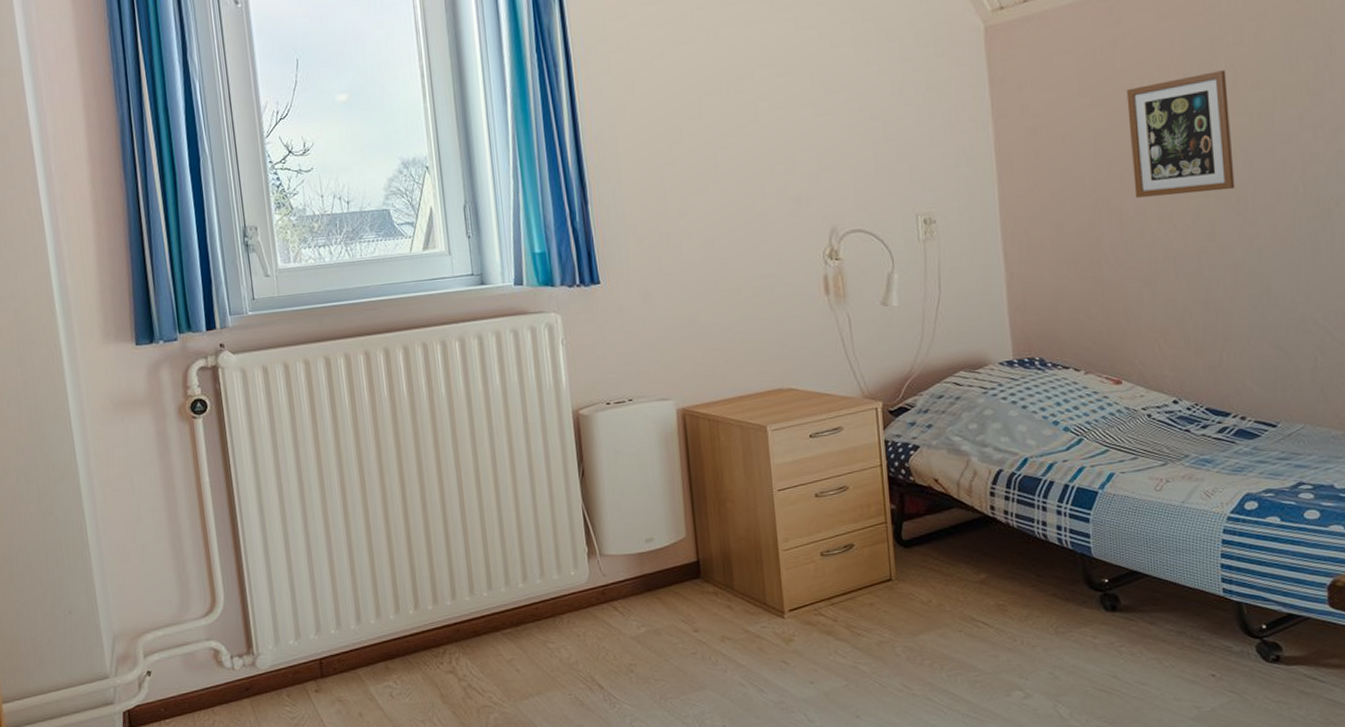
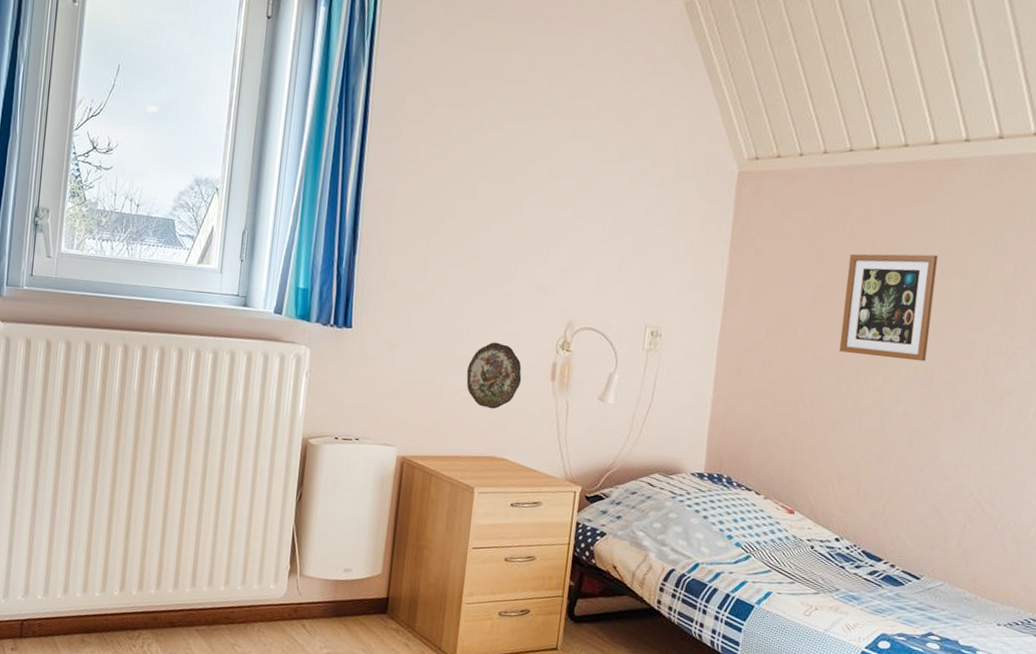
decorative plate: none [732,266,794,339] -> present [466,342,522,410]

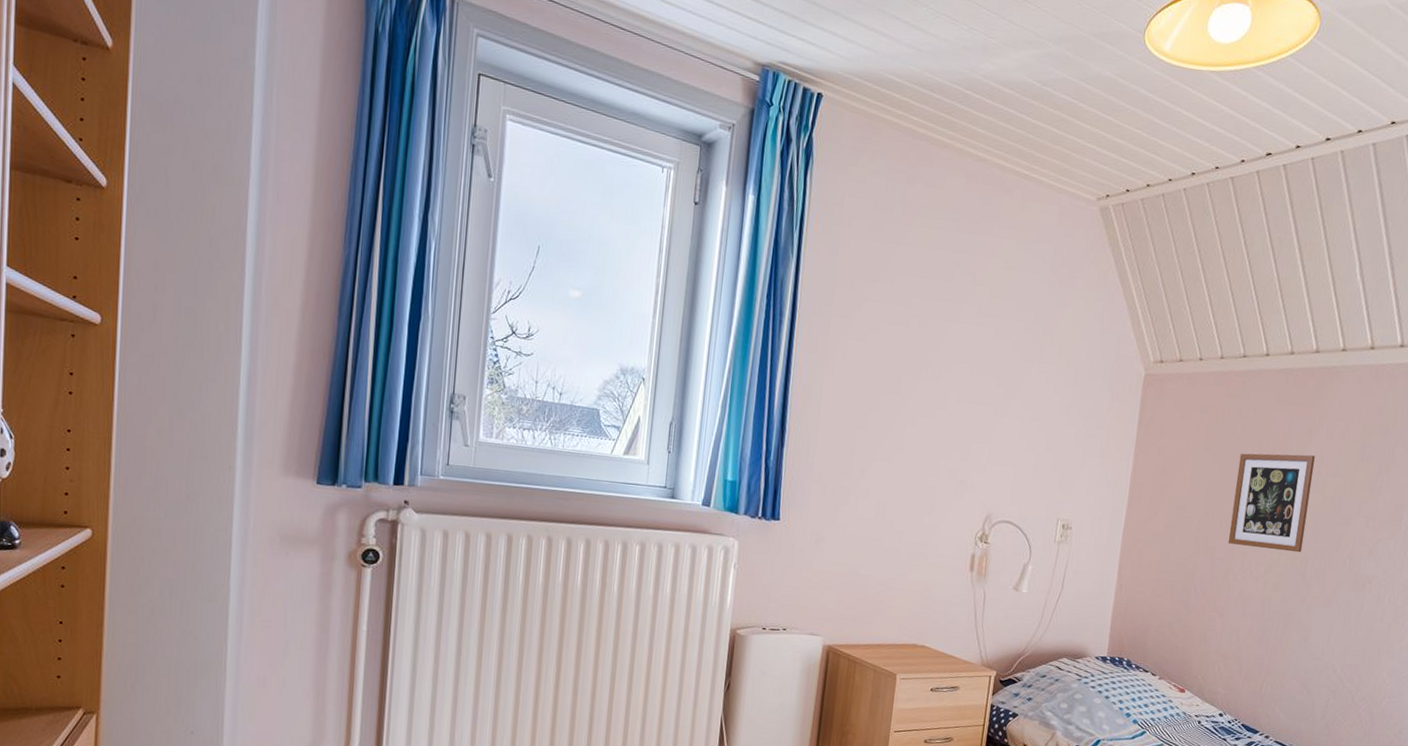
decorative plate: present [466,342,522,410] -> none [890,534,943,599]

